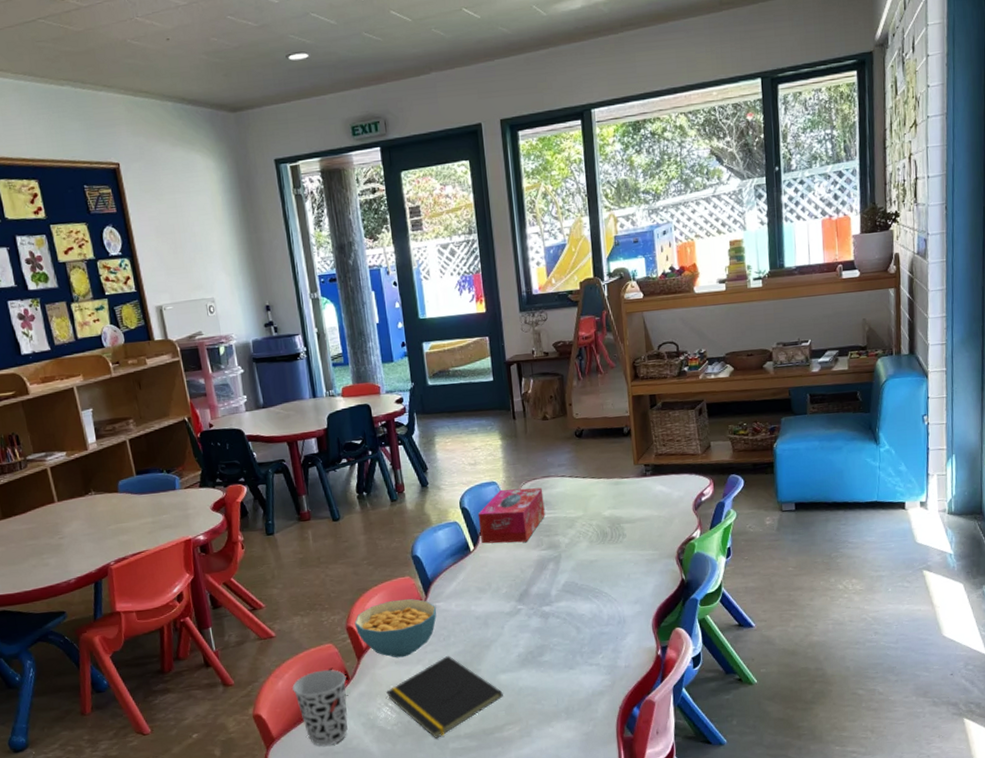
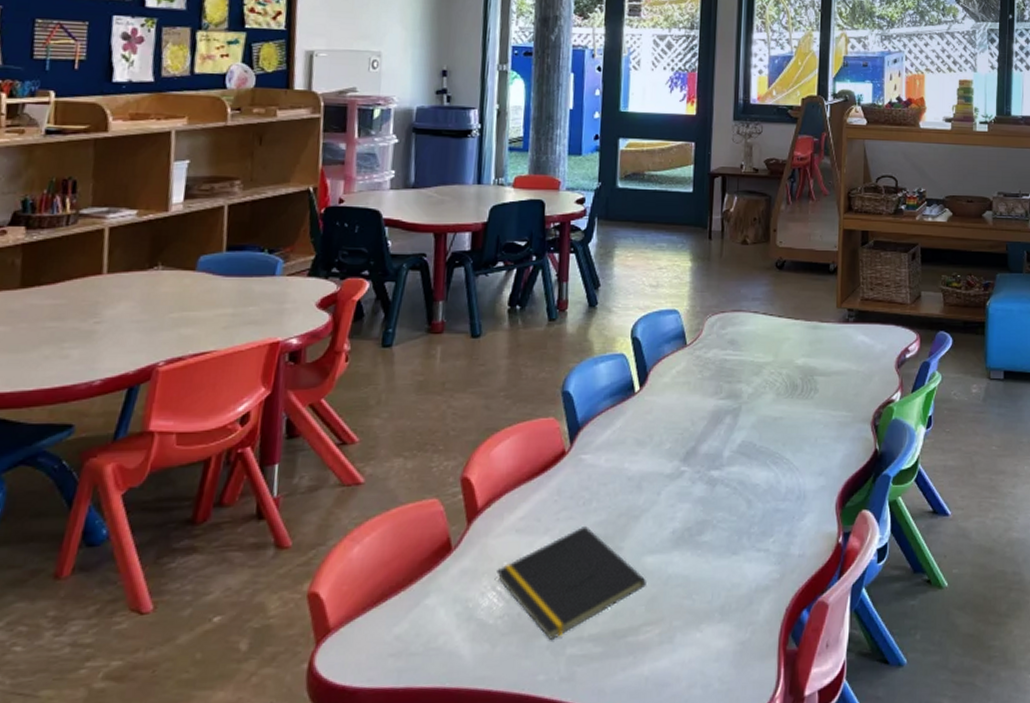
cup: present [292,669,348,746] -> none [371,534,448,644]
cereal bowl: present [354,598,437,658] -> none [472,446,582,525]
tissue box: present [477,487,545,544] -> none [650,320,731,387]

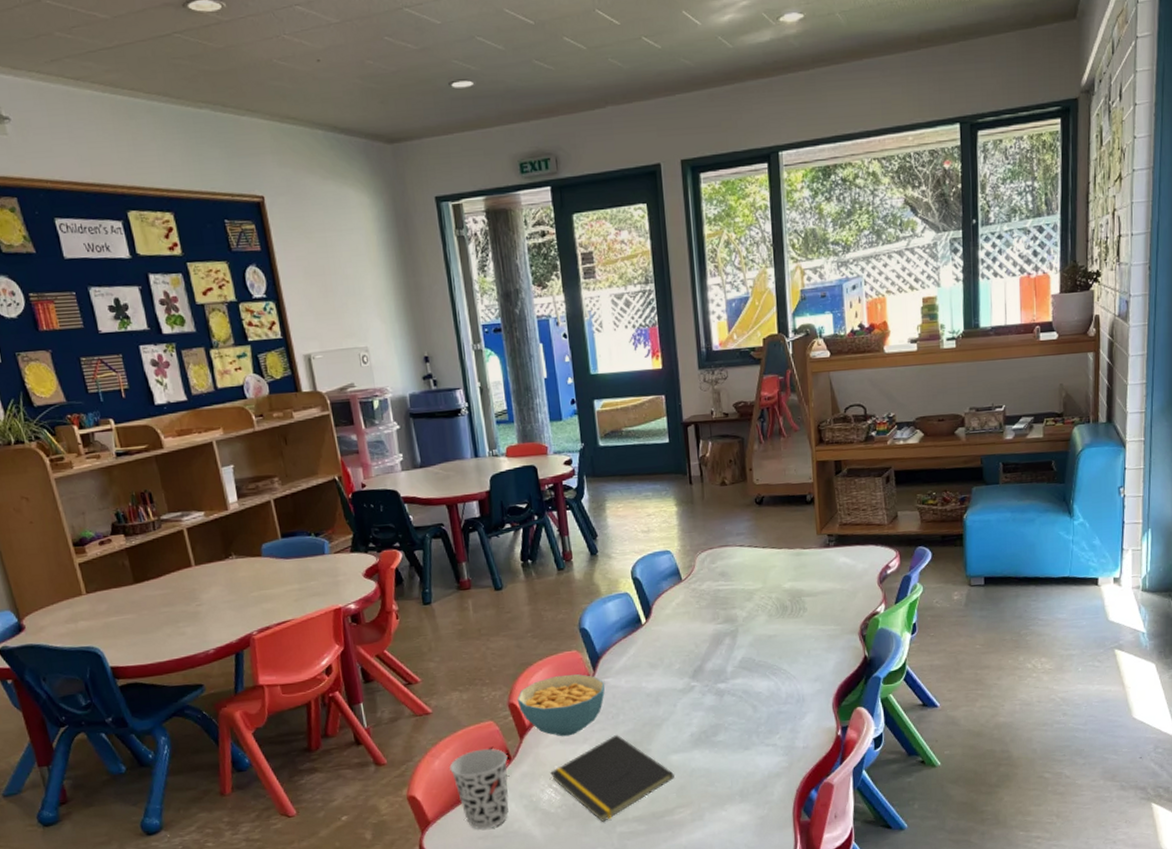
cup: none [371,534,448,644] -> present [449,748,509,830]
cereal bowl: none [472,446,582,525] -> present [517,673,605,737]

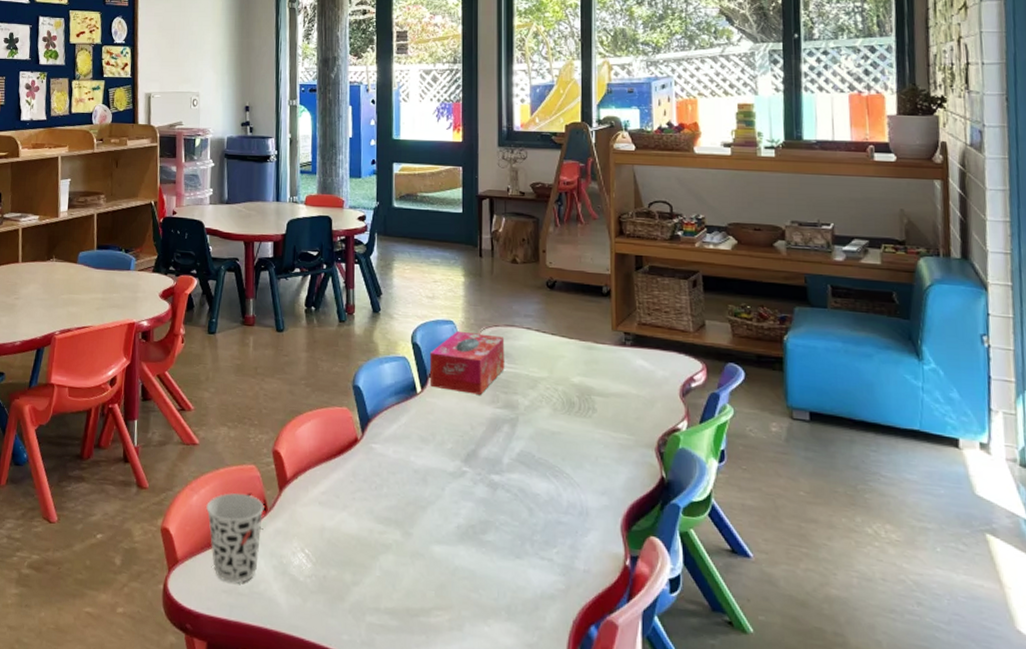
cereal bowl: present [517,673,605,737] -> none [282,430,372,499]
notepad: present [550,735,675,822] -> none [304,508,435,605]
tissue box: none [650,557,722,617] -> present [429,330,505,395]

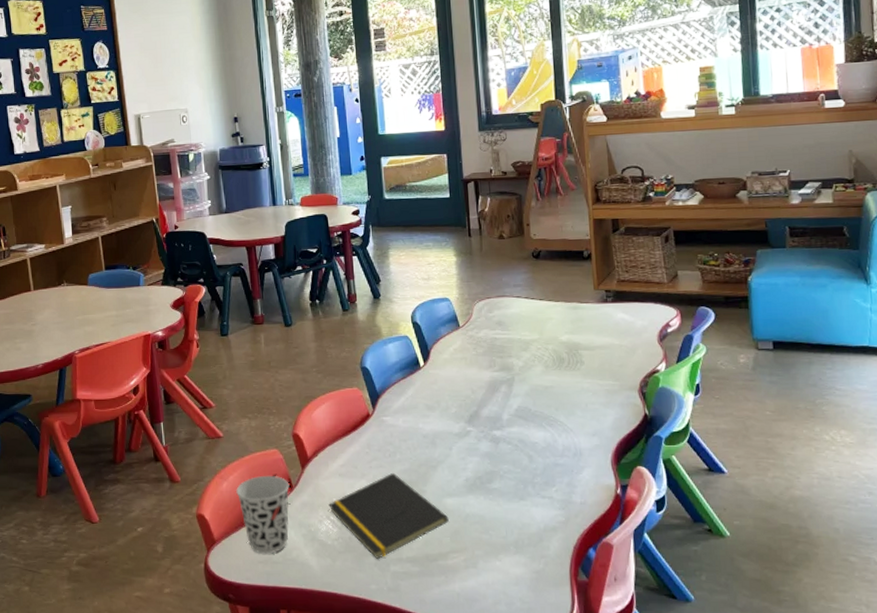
notepad: none [304,508,435,605] -> present [329,473,449,559]
tissue box: present [429,330,505,395] -> none [429,306,499,362]

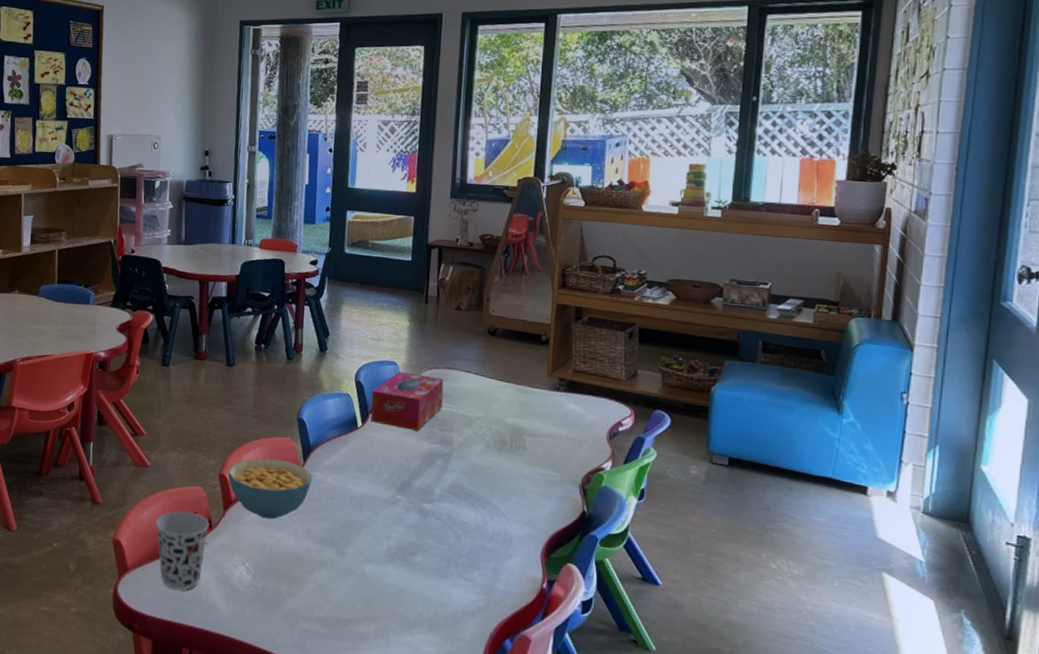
cereal bowl: none [300,410,384,470] -> present [228,458,313,520]
notepad: present [329,473,449,559] -> none [246,529,365,614]
tissue box: none [429,306,499,362] -> present [371,371,444,431]

